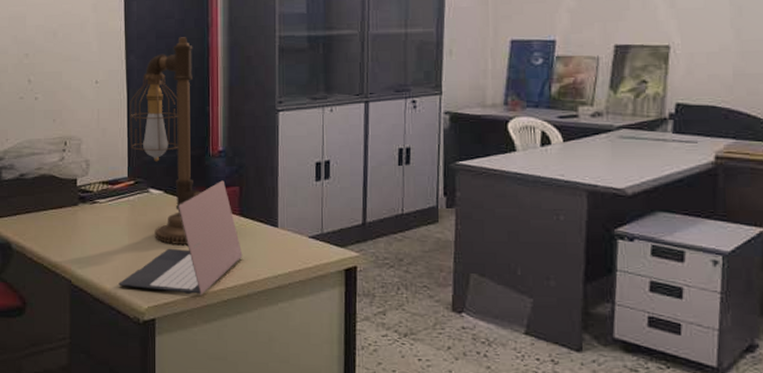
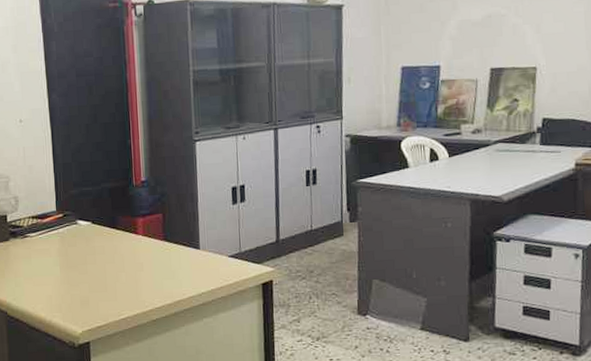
laptop: present [119,180,243,295] -> none [53,209,169,317]
desk lamp: present [130,37,202,244] -> none [54,74,128,271]

